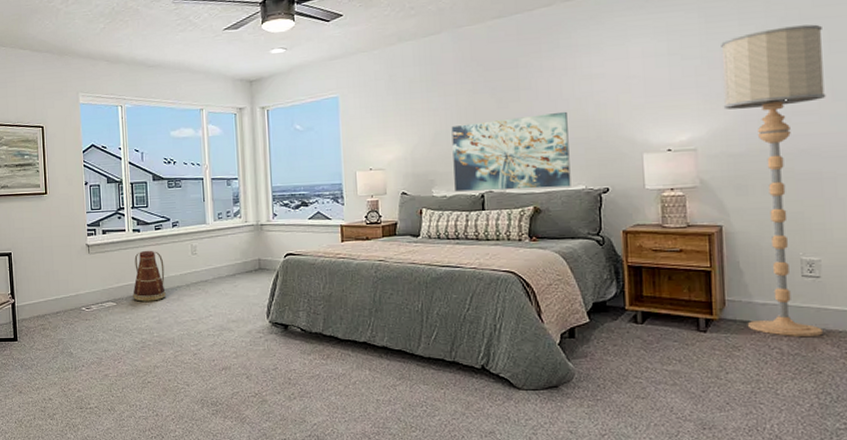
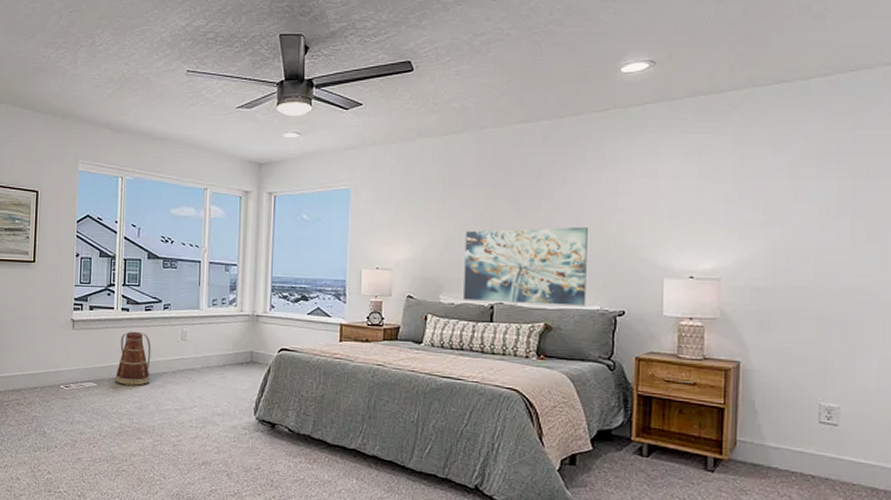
floor lamp: present [721,24,826,336] -> none [752,160,862,487]

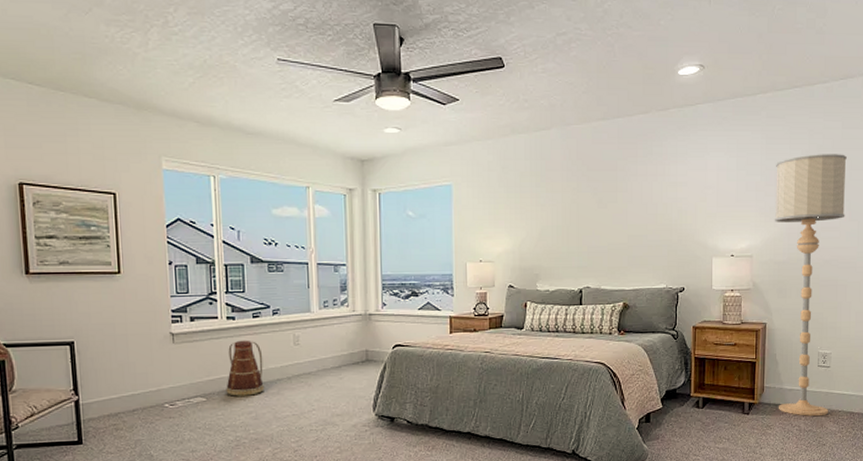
wall art: present [464,226,588,306] -> none [556,215,655,287]
floor lamp: none [752,160,862,487] -> present [774,154,847,416]

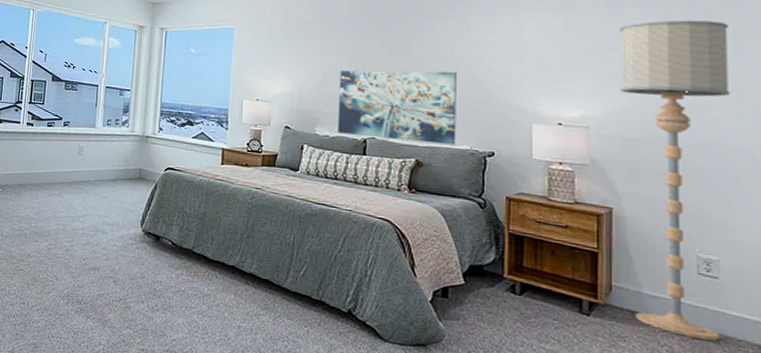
basket: present [226,340,264,396] -> none [18,143,51,193]
wall art: none [556,215,655,287] -> present [338,70,457,145]

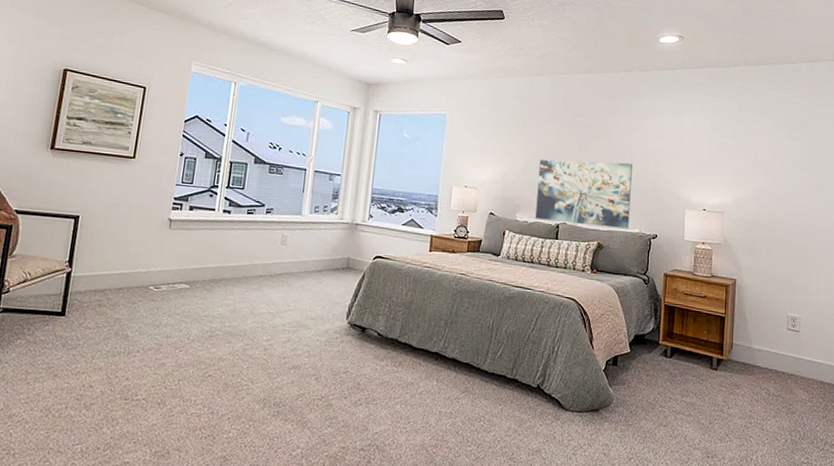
floor lamp: present [619,20,731,341] -> none [745,125,814,381]

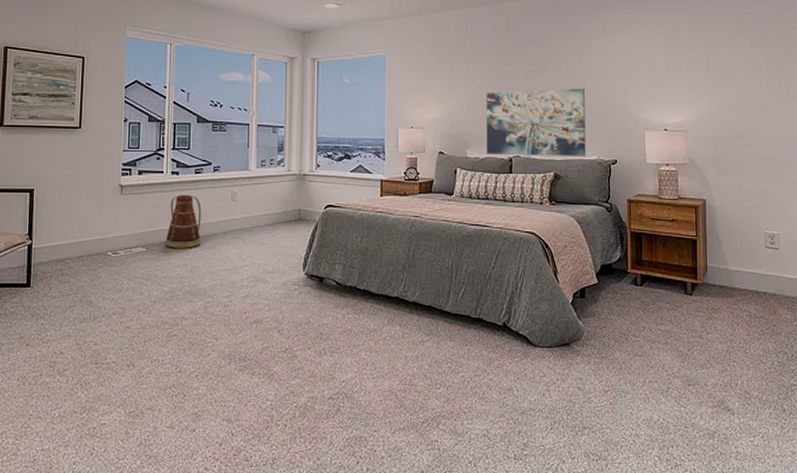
basket: none [210,233,251,289] -> present [165,194,202,248]

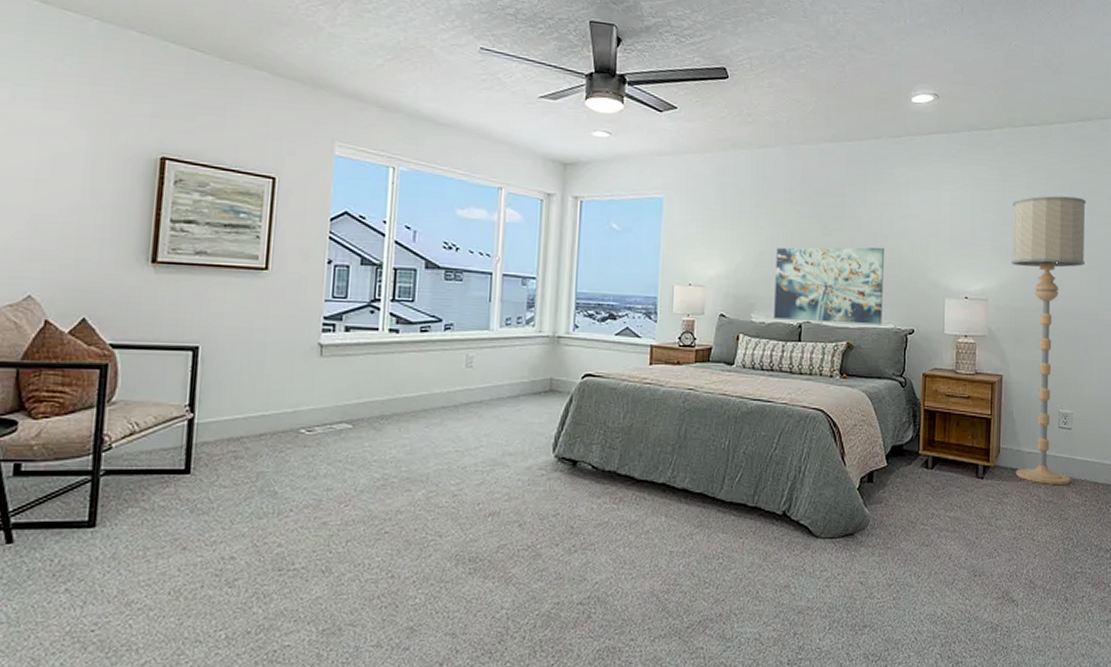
basket: present [165,194,202,248] -> none [378,357,427,425]
floor lamp: none [706,33,784,301] -> present [1011,196,1086,484]

